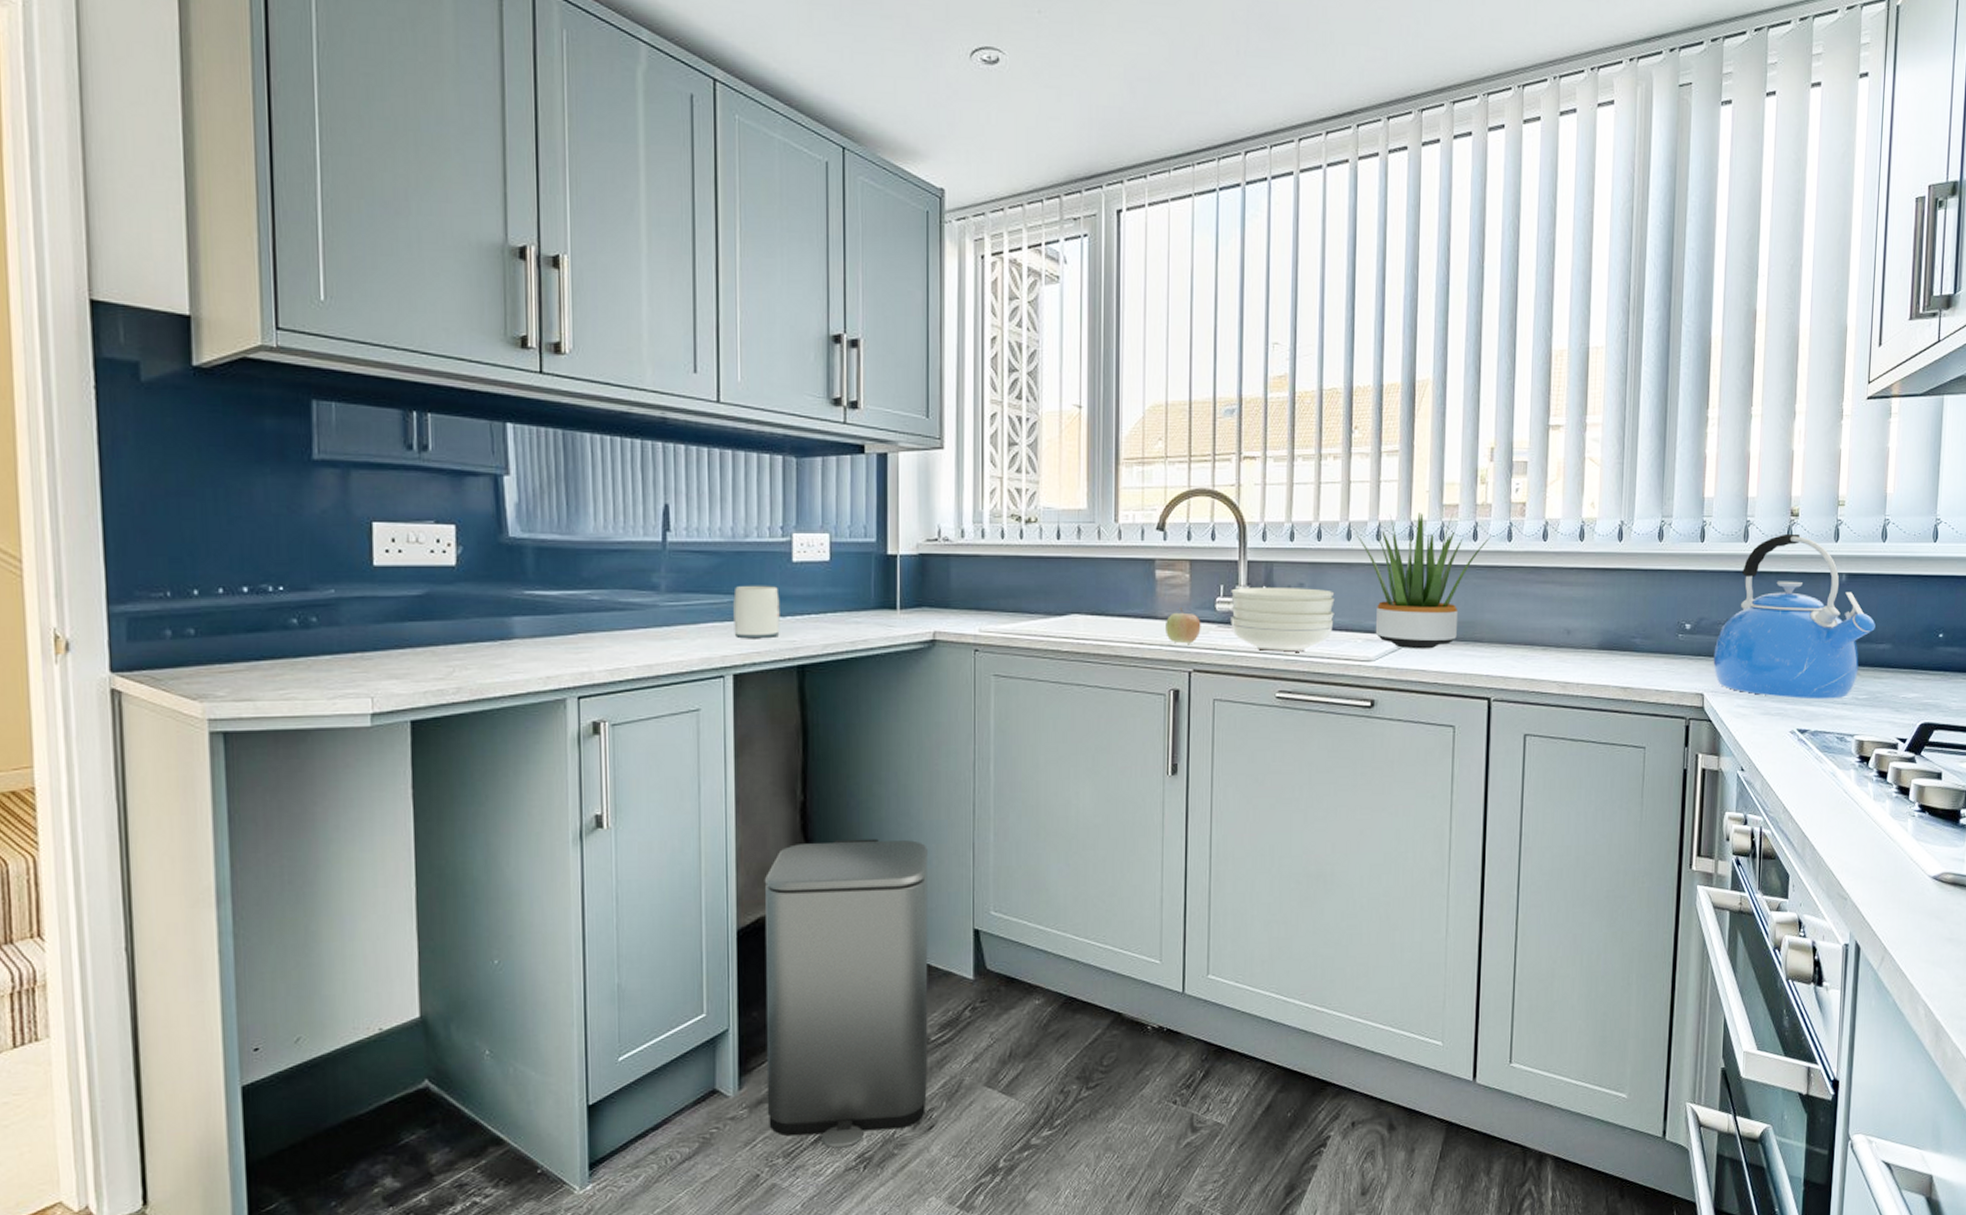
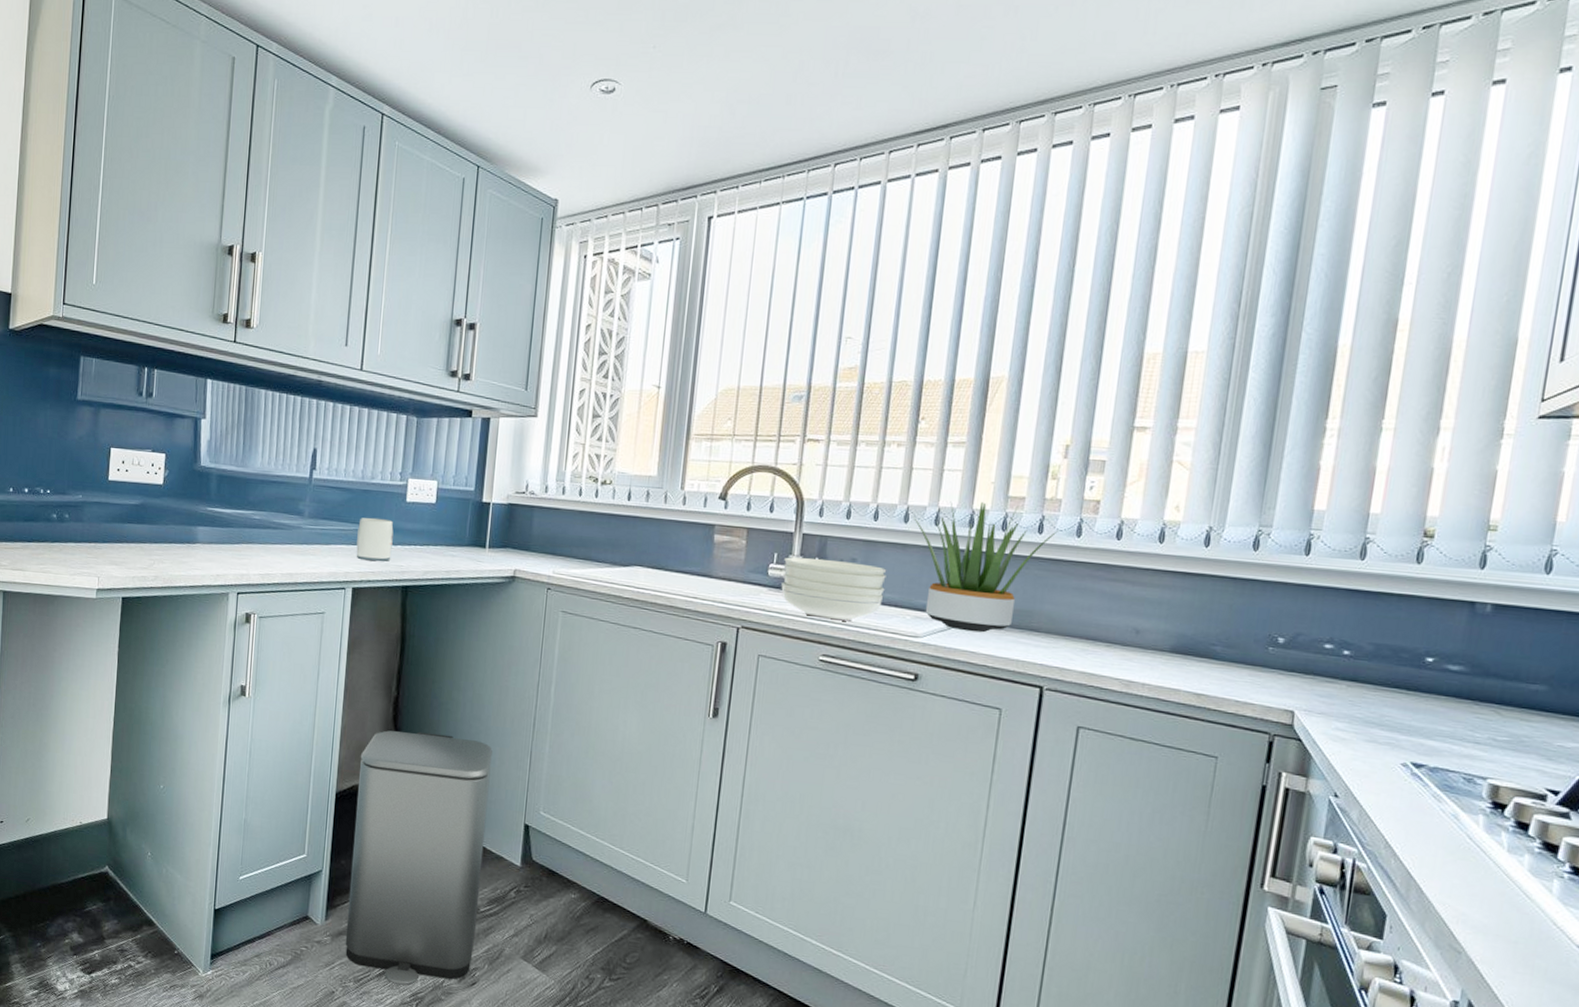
fruit: present [1166,608,1201,644] -> none [719,570,753,603]
kettle: present [1713,533,1876,700] -> none [1308,555,1528,737]

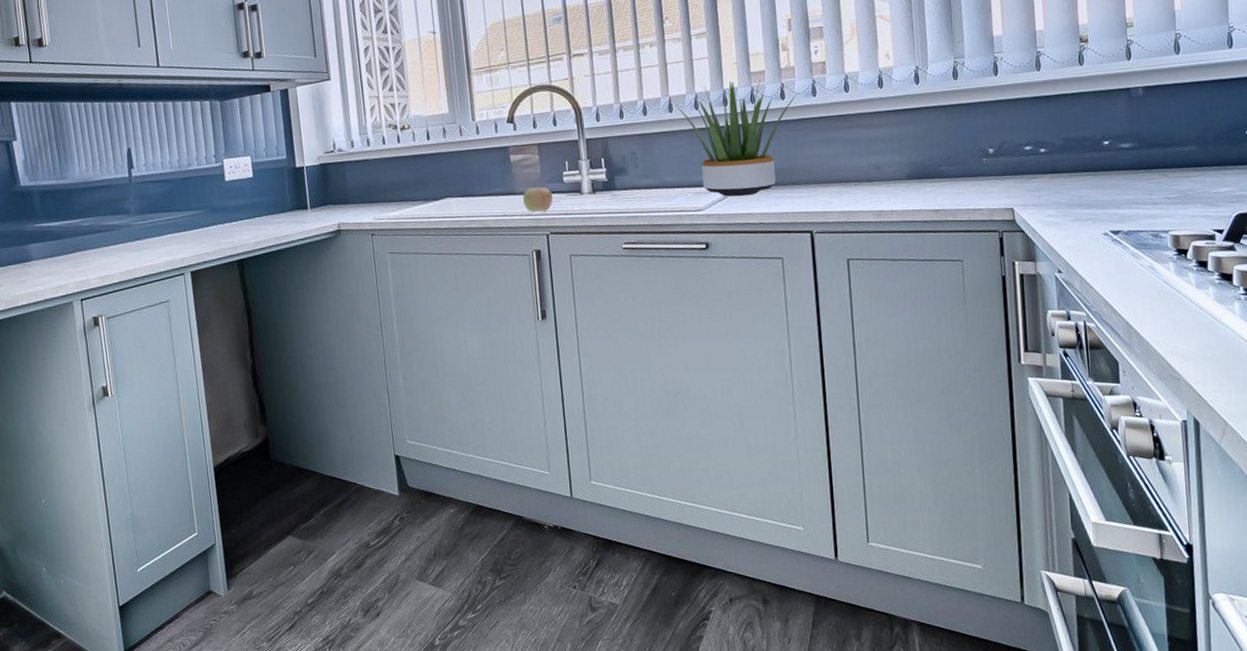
pedal bin: present [345,730,493,986] -> none [230,388,372,634]
mug: present [356,517,394,562] -> none [184,201,222,244]
fruit: none [719,570,753,603] -> present [523,183,553,213]
bowl: present [781,557,887,621] -> none [575,155,666,212]

